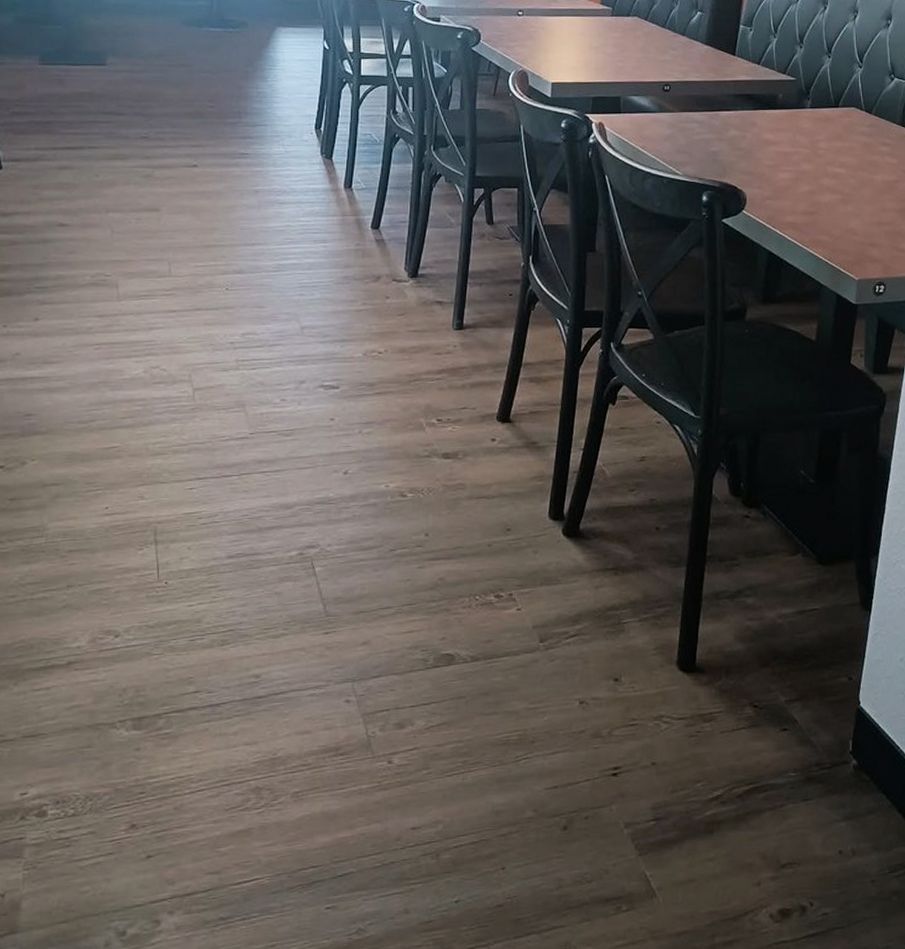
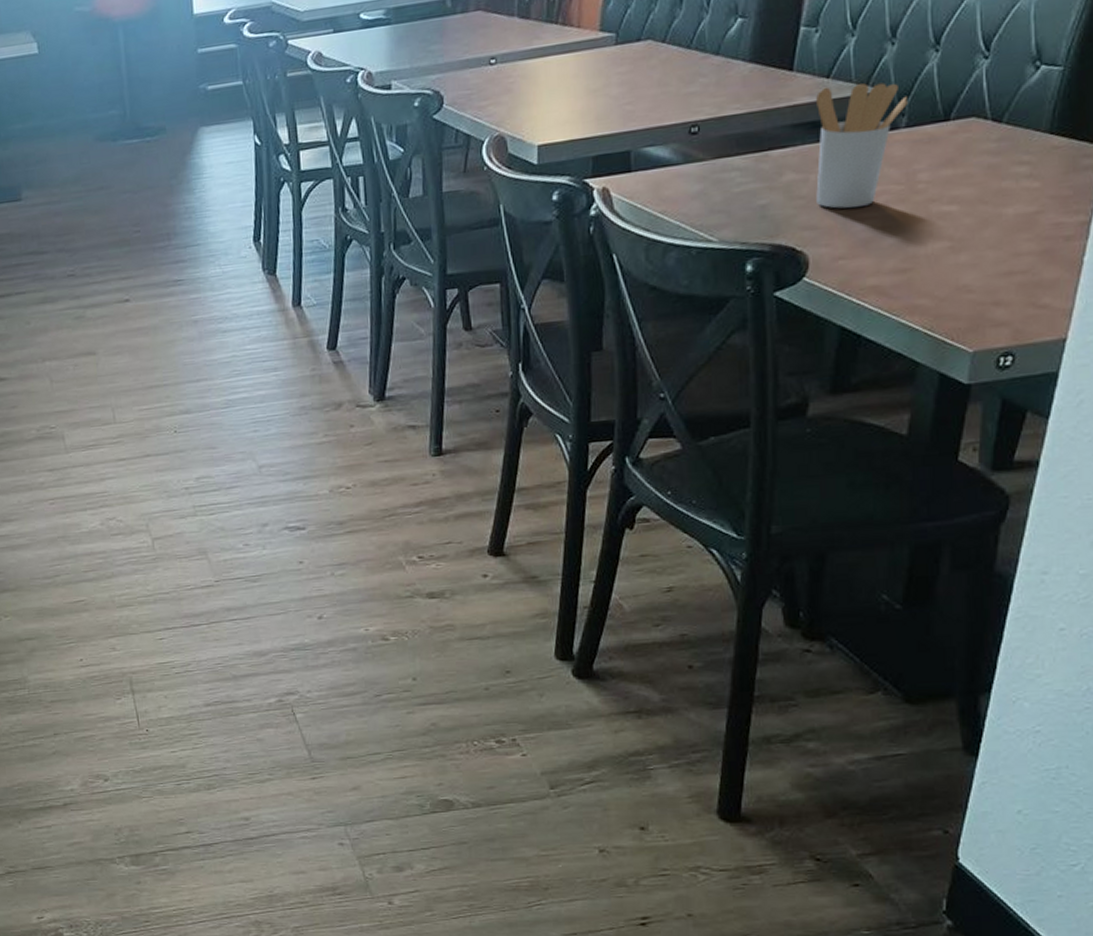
utensil holder: none [751,71,812,161] -> present [816,83,909,209]

